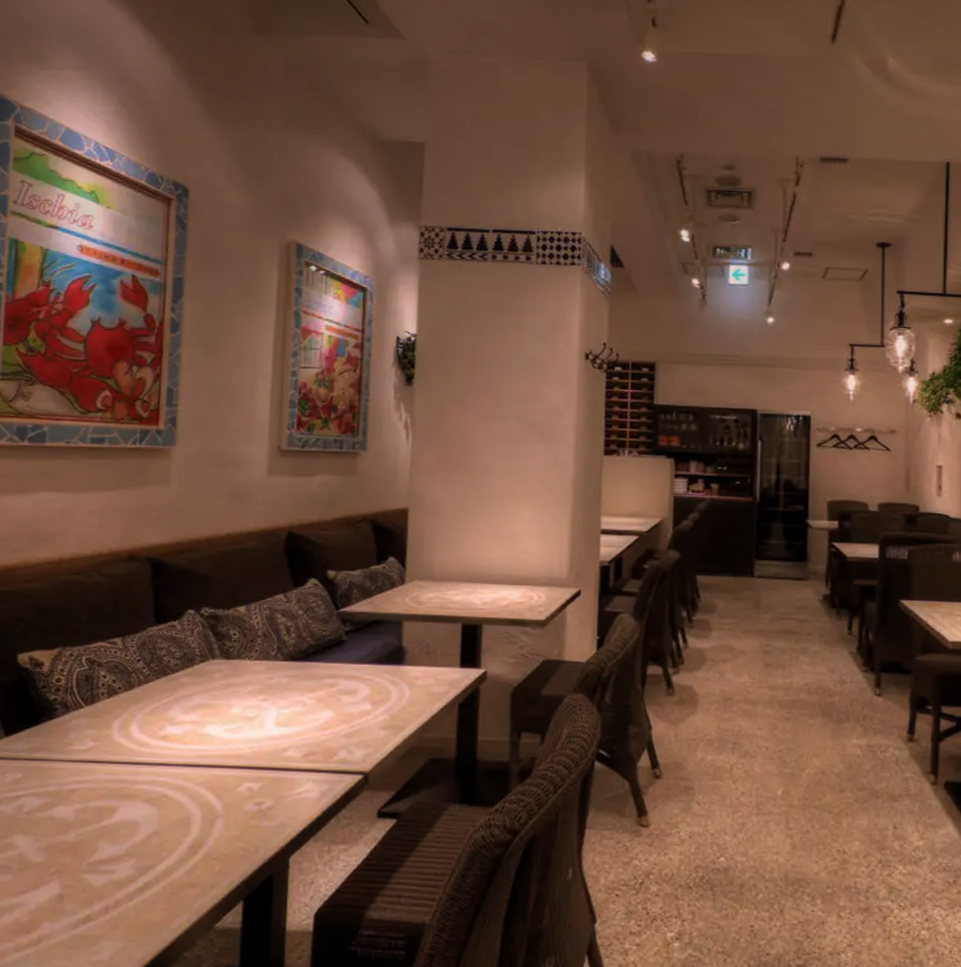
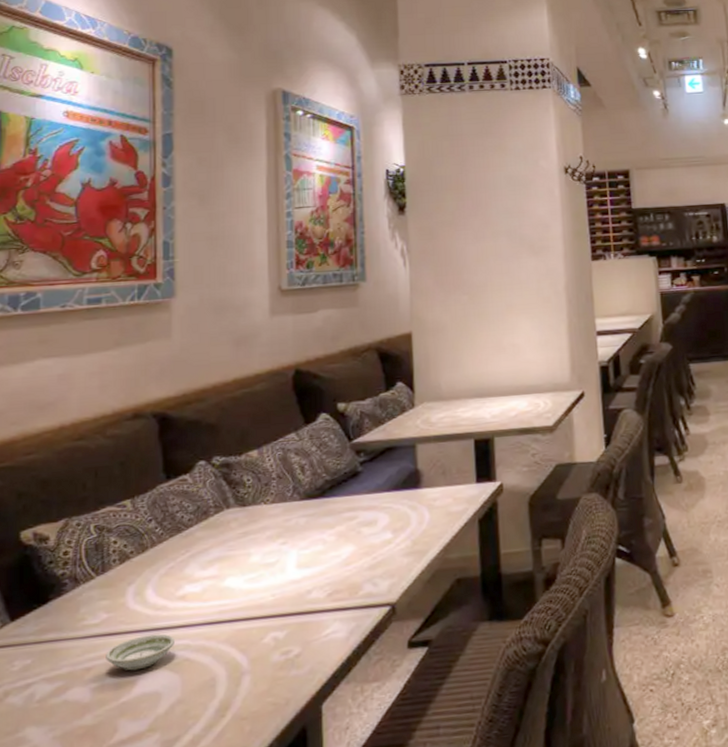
saucer: none [90,767,156,799] -> present [106,633,176,671]

